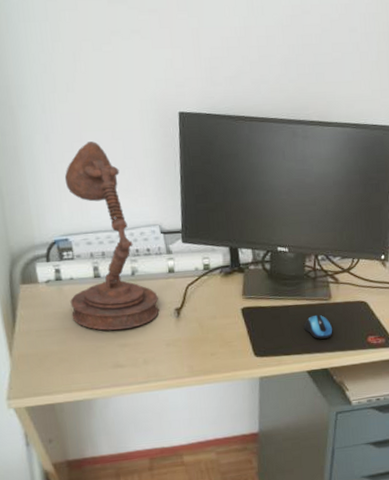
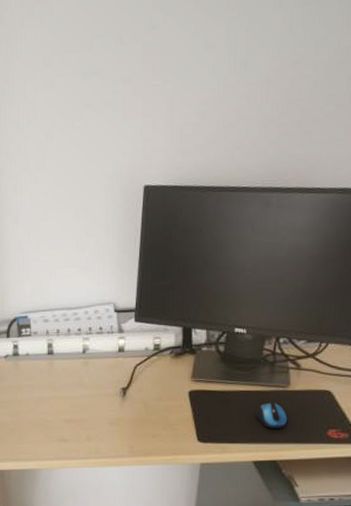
desk lamp: present [64,141,159,331] -> none [24,220,106,405]

